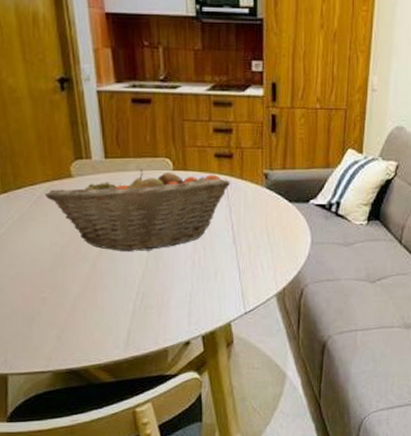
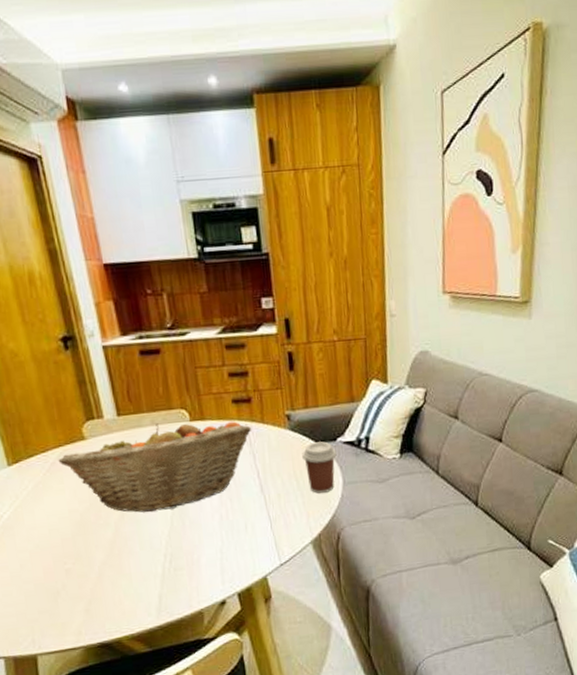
coffee cup: none [275,202,308,250] -> present [302,441,337,494]

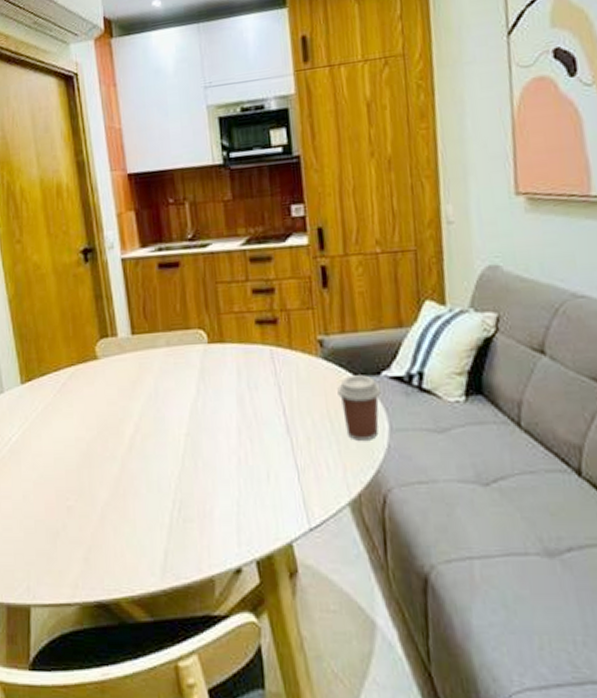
fruit basket: present [58,421,252,513] -> none [69,344,278,447]

